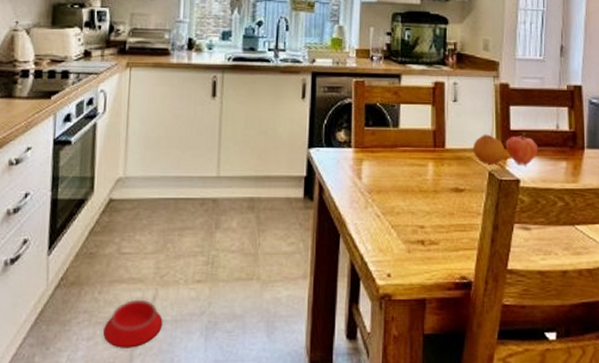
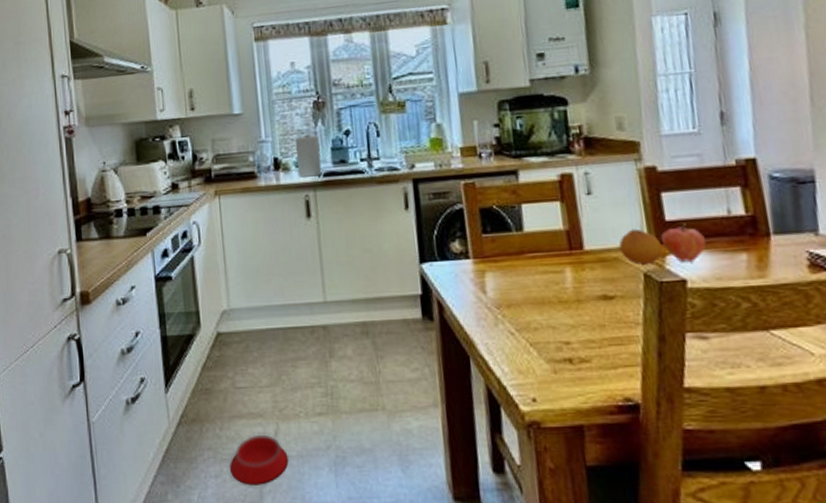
paper towel holder: none [209,20,233,60] -> present [294,134,322,177]

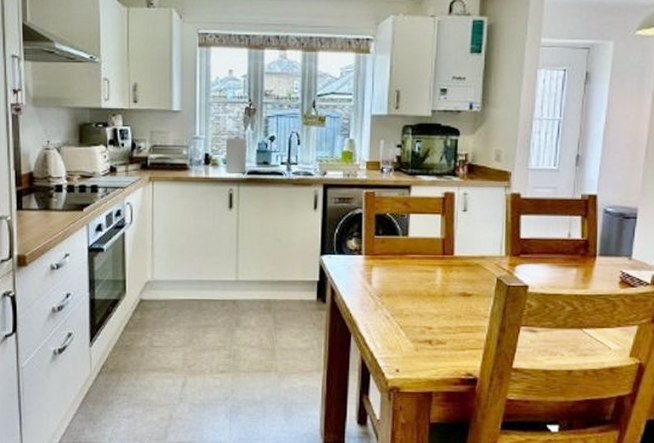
pet bowl: present [229,434,289,486] -> none [140,385,192,426]
fruit: present [618,228,663,264] -> none [481,242,514,271]
fruit: present [662,223,707,263] -> none [515,241,549,273]

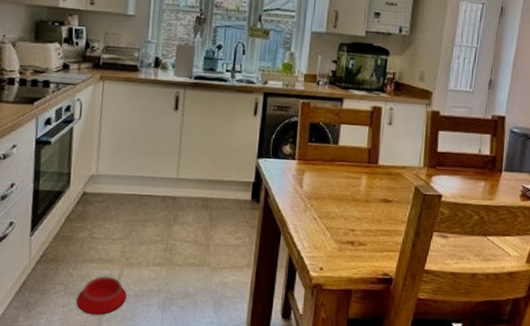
pet bowl: none [140,385,192,426] -> present [76,276,127,315]

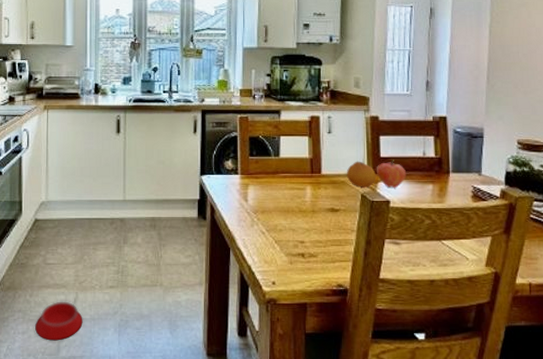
paper towel holder: present [173,42,196,78] -> none [113,68,132,101]
fruit: none [402,154,431,181] -> present [346,161,376,188]
fruit: none [432,155,461,184] -> present [377,160,407,189]

